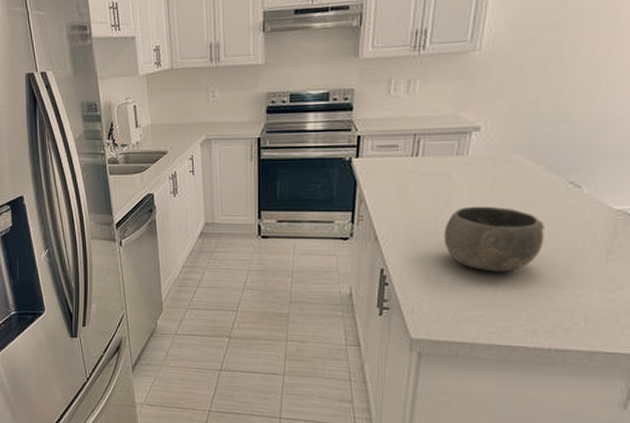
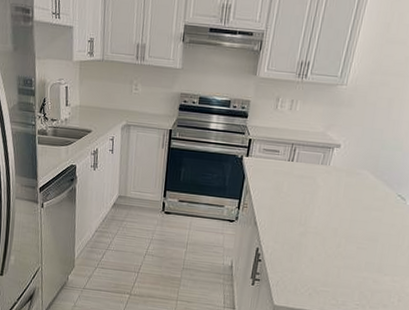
bowl: present [444,206,545,273] -> none [305,205,378,259]

